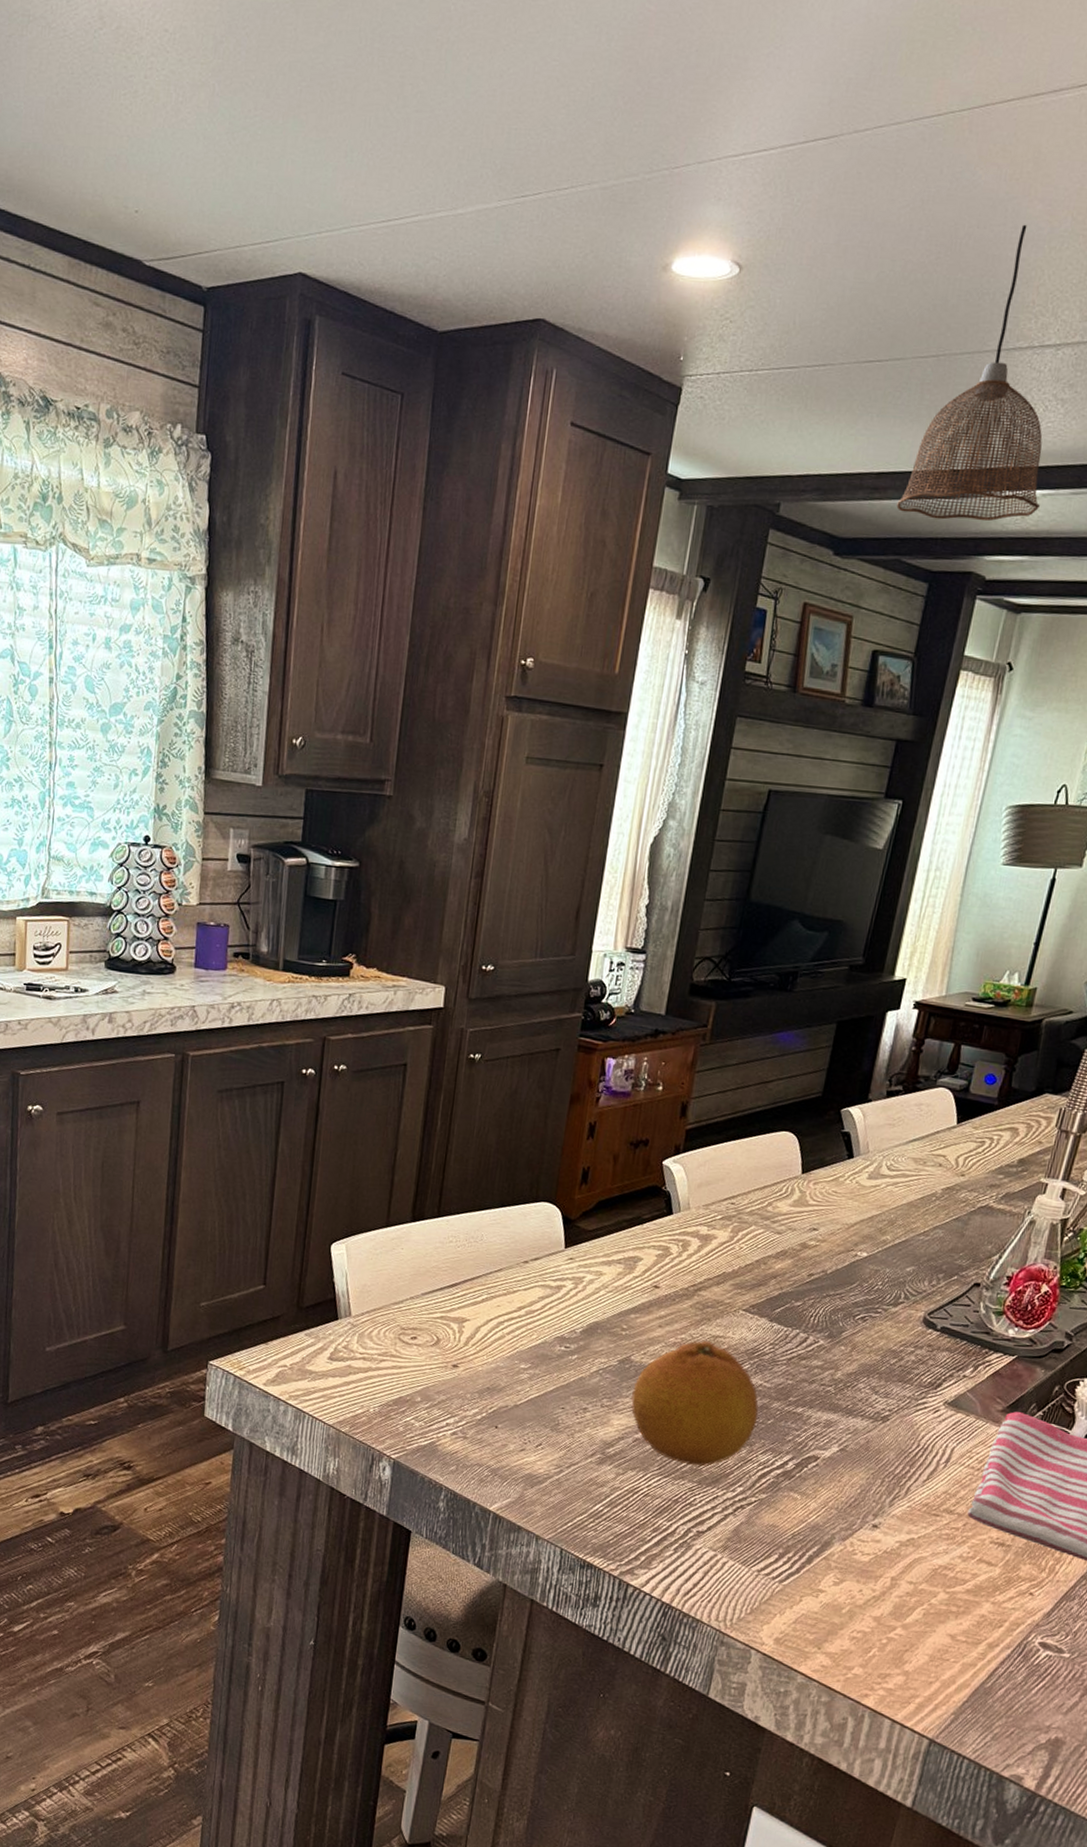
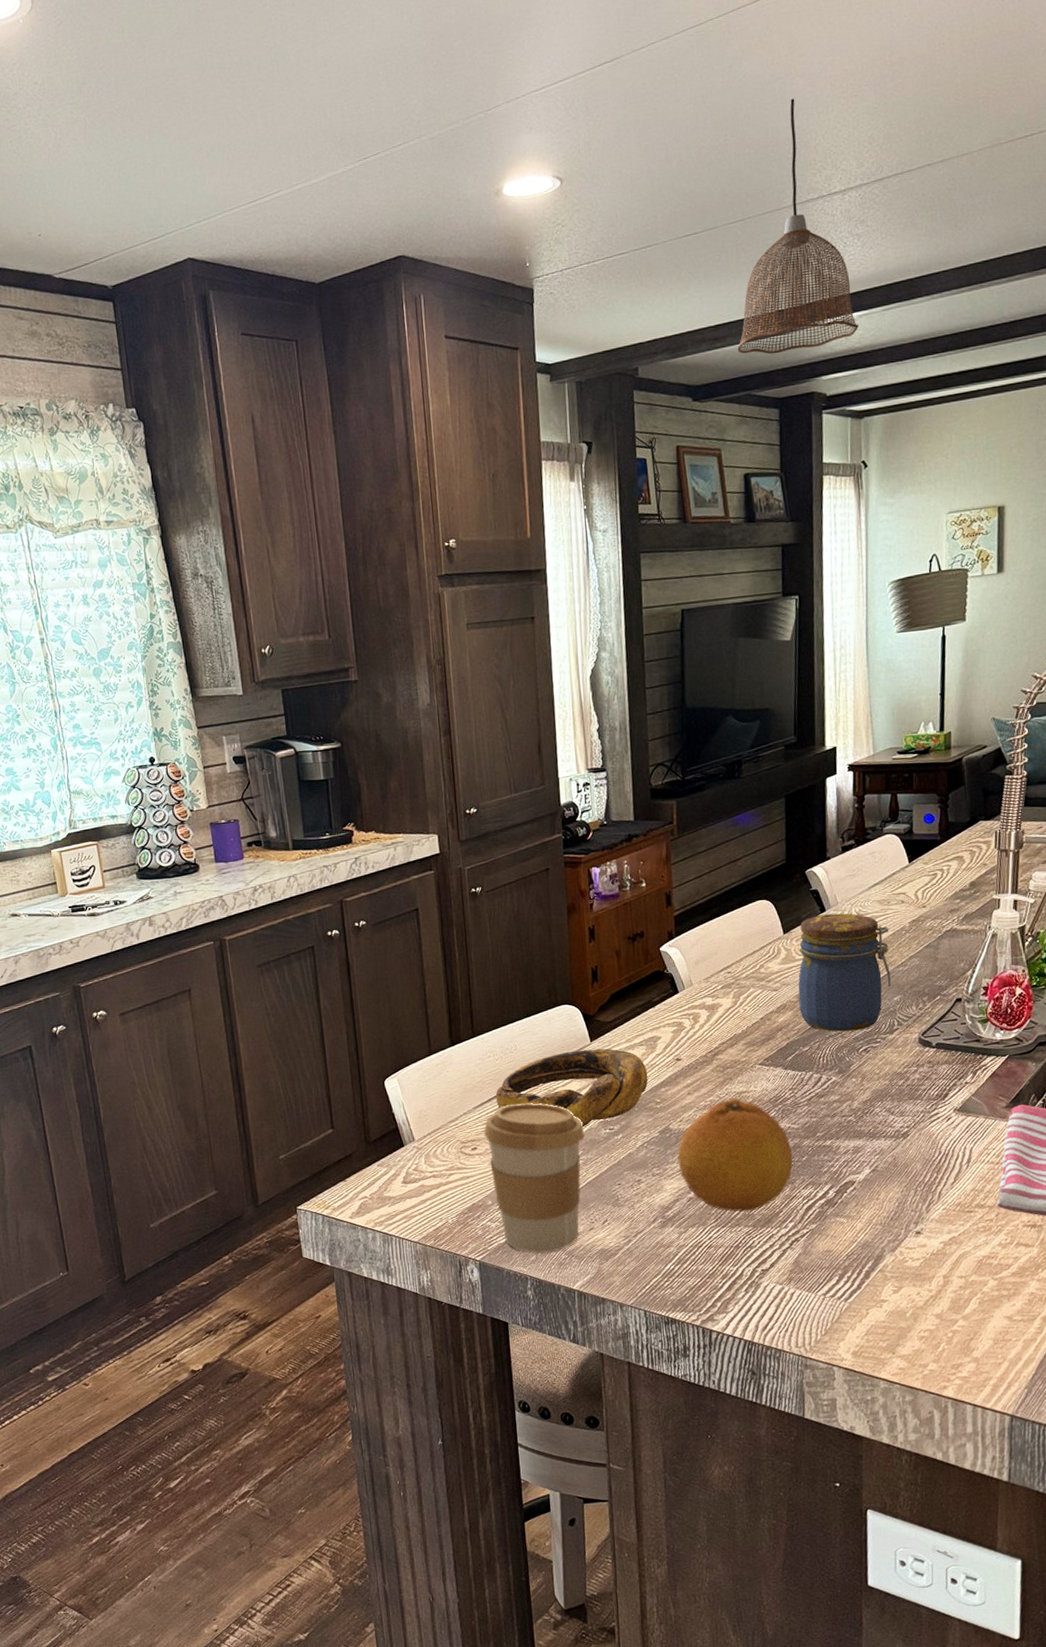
coffee cup: none [426,1298,538,1466] -> present [483,1103,585,1253]
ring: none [448,1253,620,1339] -> present [495,1048,649,1127]
jar: none [800,1161,919,1296] -> present [798,913,891,1032]

